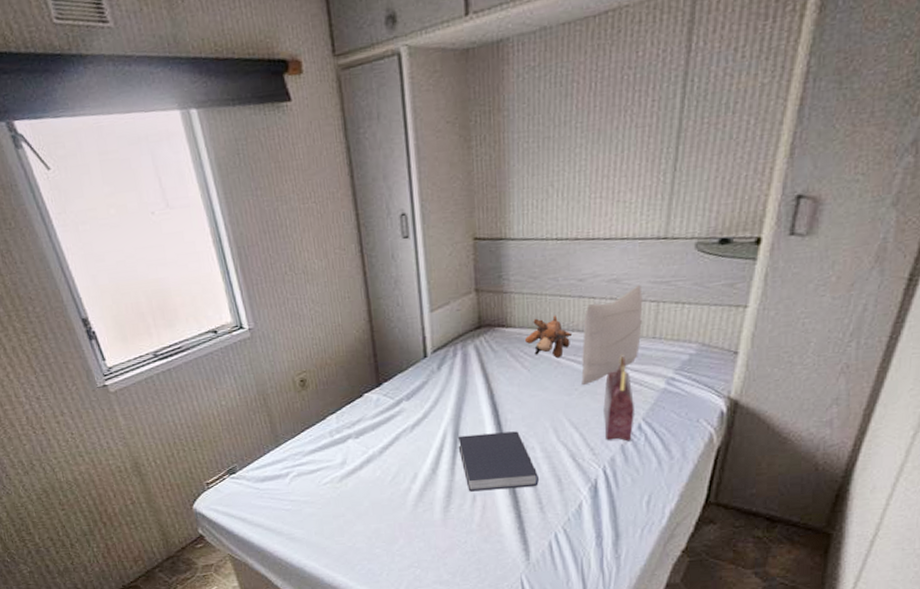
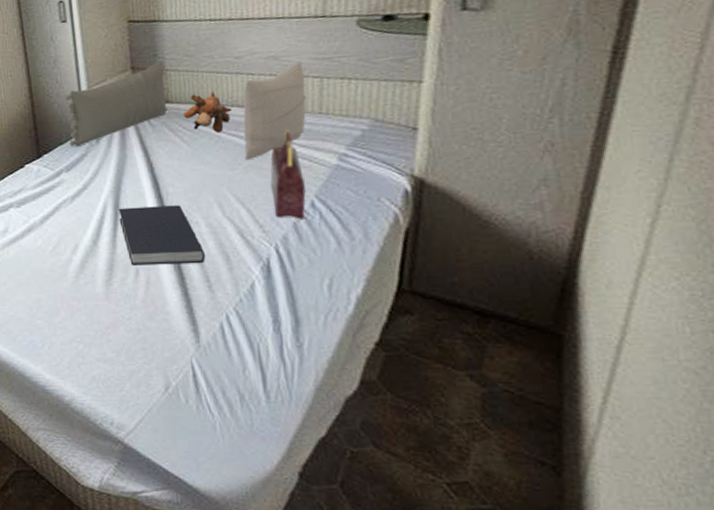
pillow: none [405,282,510,375] -> present [64,60,168,147]

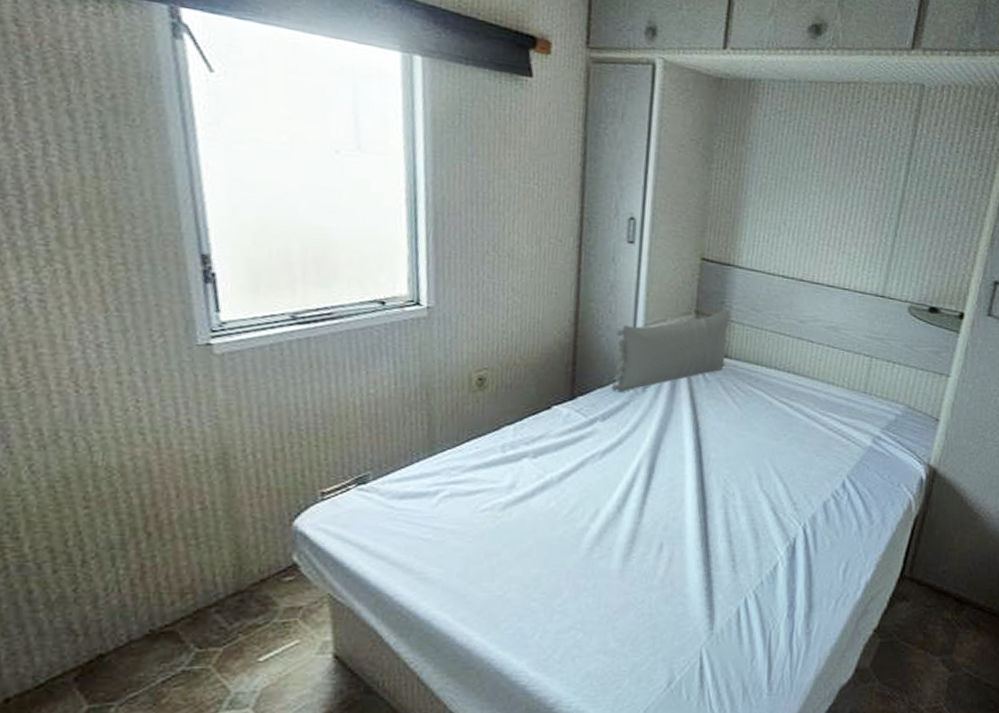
book: present [118,205,205,266] -> none [651,470,735,540]
stuffed animal: present [183,91,232,133] -> none [740,352,788,399]
pillow: present [243,62,306,161] -> none [791,337,858,432]
handbag: present [270,129,306,219] -> none [809,404,841,499]

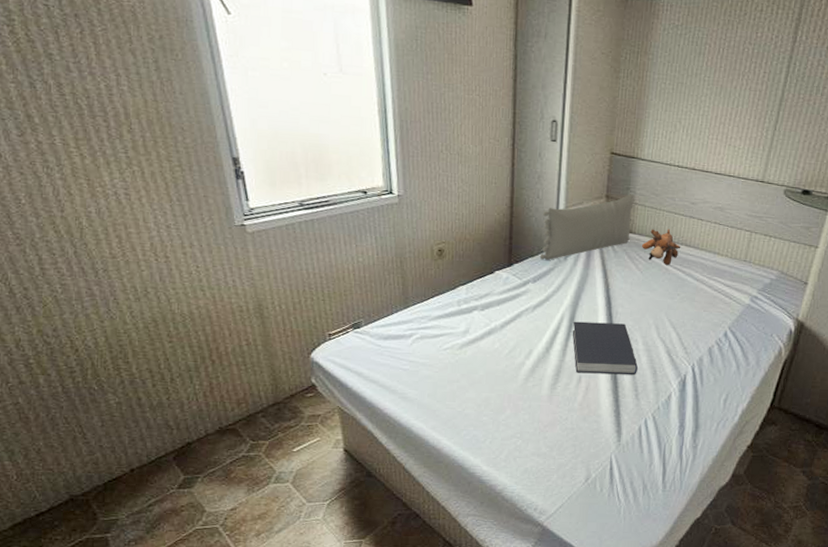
book: none [651,470,735,540] -> present [572,321,638,375]
stuffed animal: none [740,352,788,399] -> present [642,229,681,266]

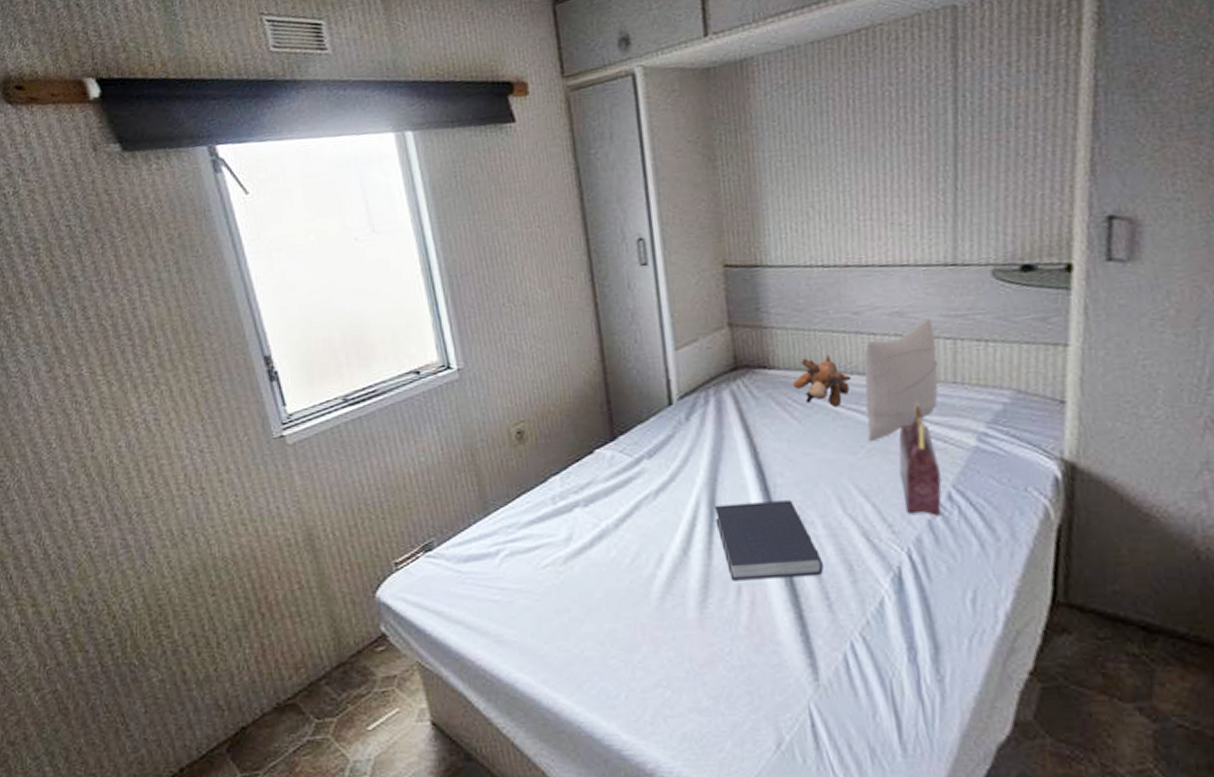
pillow: present [539,194,635,261] -> none [645,315,774,426]
pillow: none [683,216,740,292] -> present [864,319,938,442]
handbag: none [697,270,724,345] -> present [898,402,941,516]

